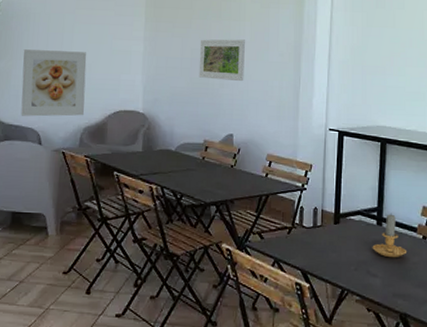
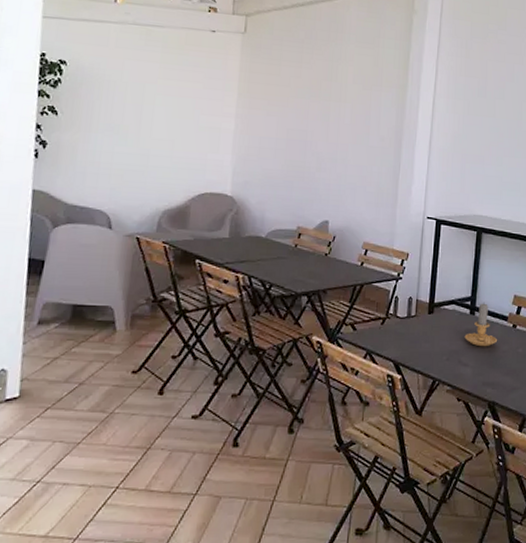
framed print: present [21,49,87,117] -> none [87,121,169,198]
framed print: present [198,39,245,82] -> none [294,119,345,166]

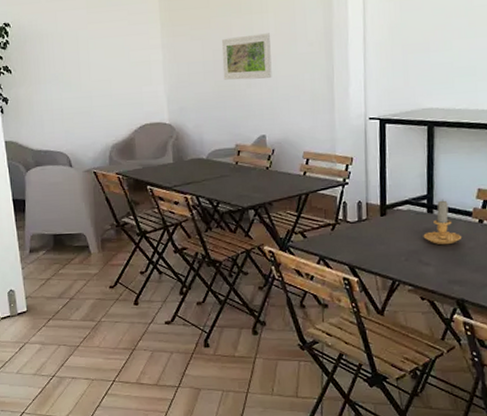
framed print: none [294,119,345,166] -> present [221,33,272,80]

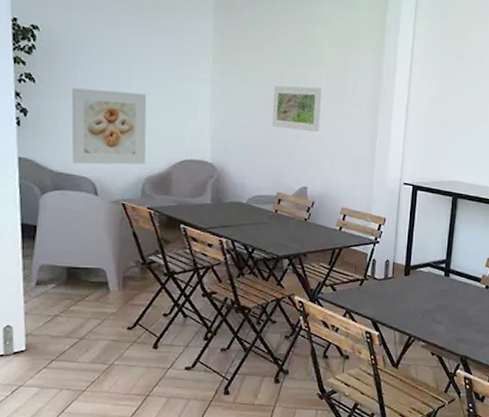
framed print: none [41,68,110,141] -> present [71,88,147,165]
candle: present [423,199,462,245] -> none [439,264,471,307]

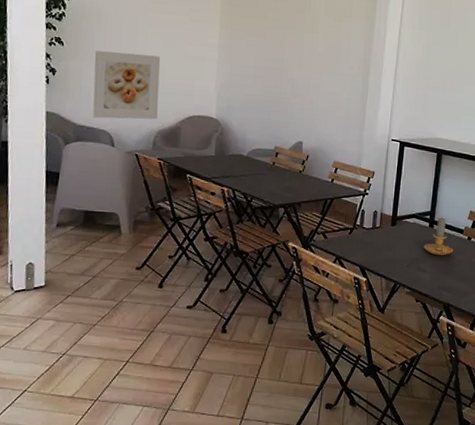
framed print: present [271,85,321,133] -> none [271,49,317,92]
candle: none [439,264,471,307] -> present [423,216,454,256]

